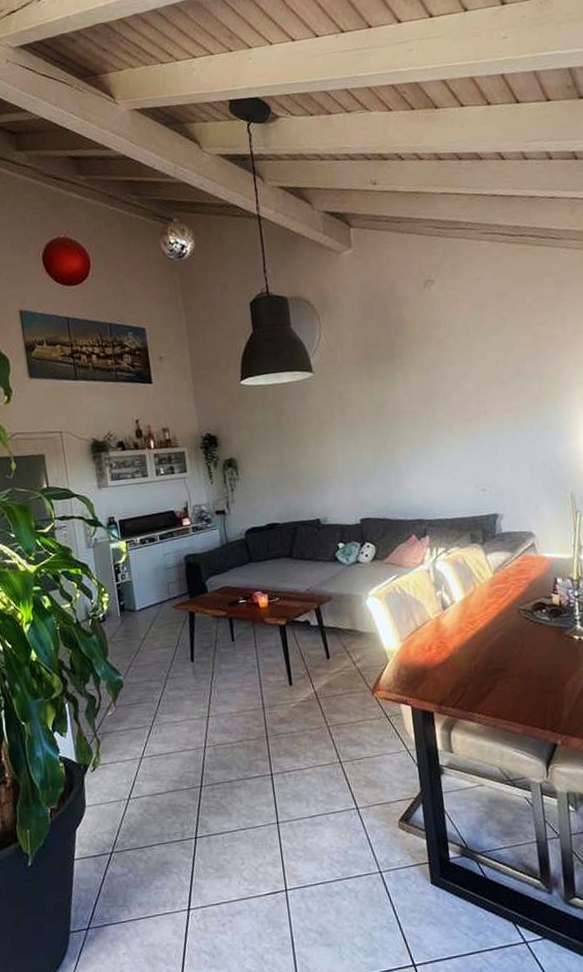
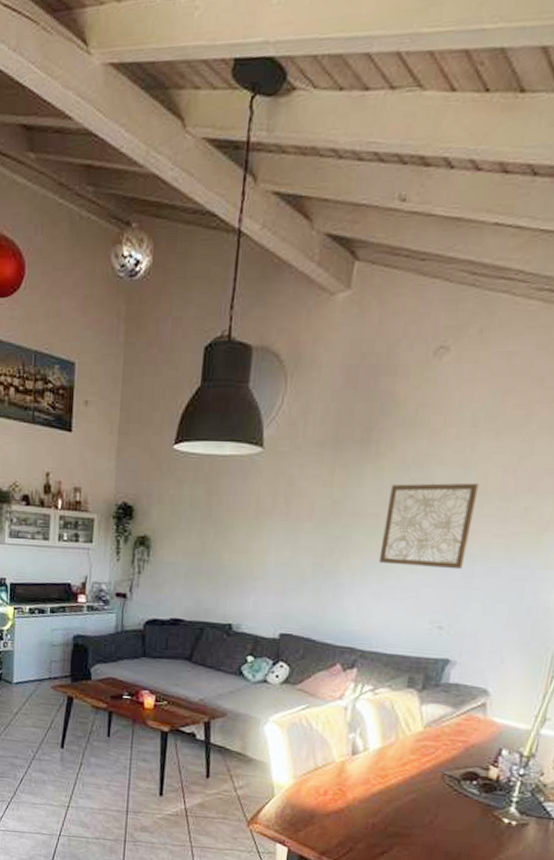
wall art: none [418,374,487,447] -> present [378,482,479,570]

